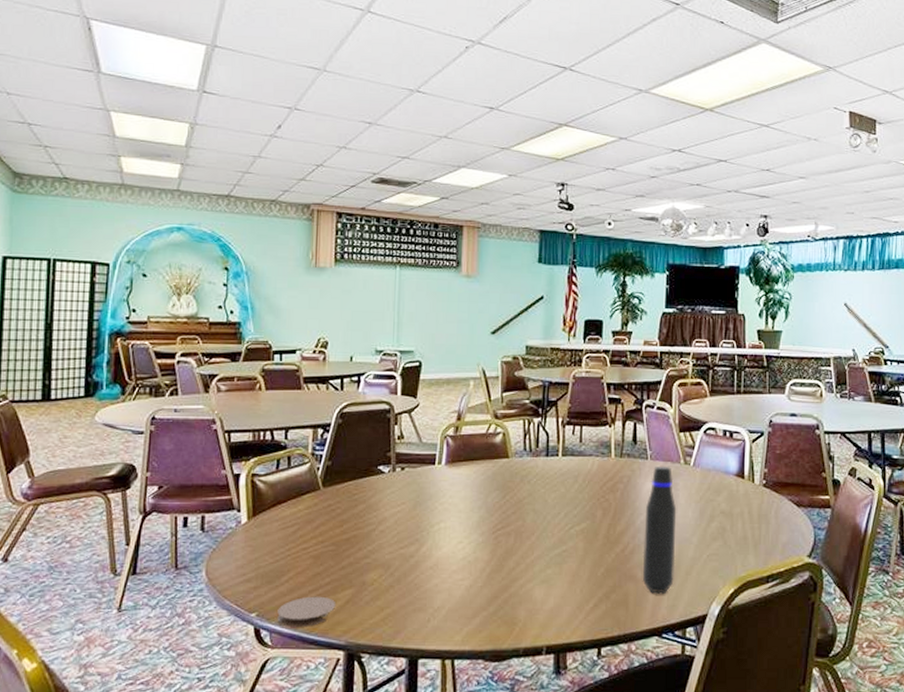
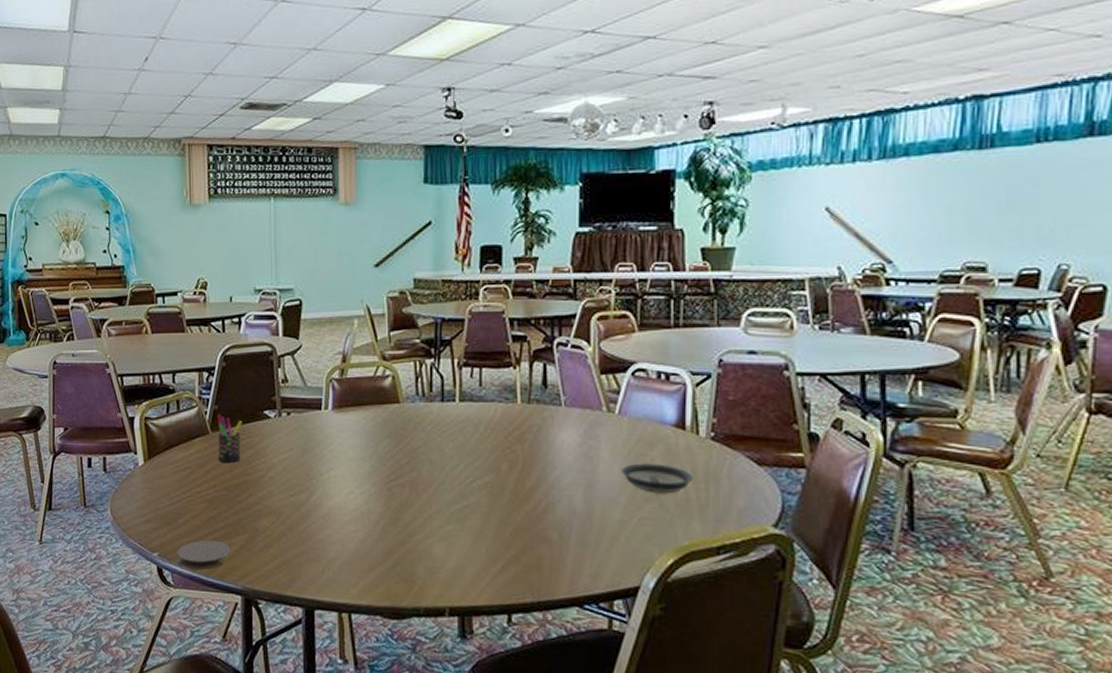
pen holder: none [329,469,356,517] -> present [218,413,243,463]
water bottle: present [642,465,677,594] -> none [558,413,599,560]
saucer: none [694,507,750,533] -> present [621,463,694,494]

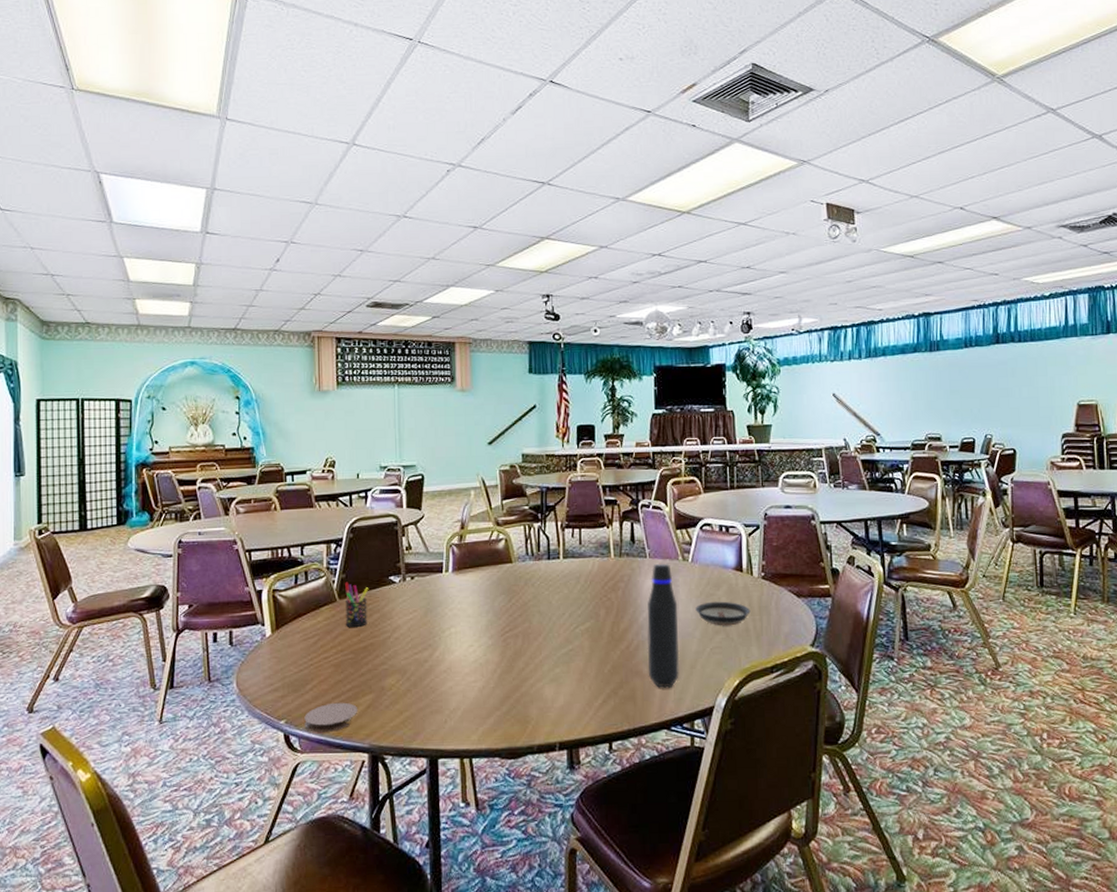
water bottle: none [558,413,599,560] -> present [647,563,680,688]

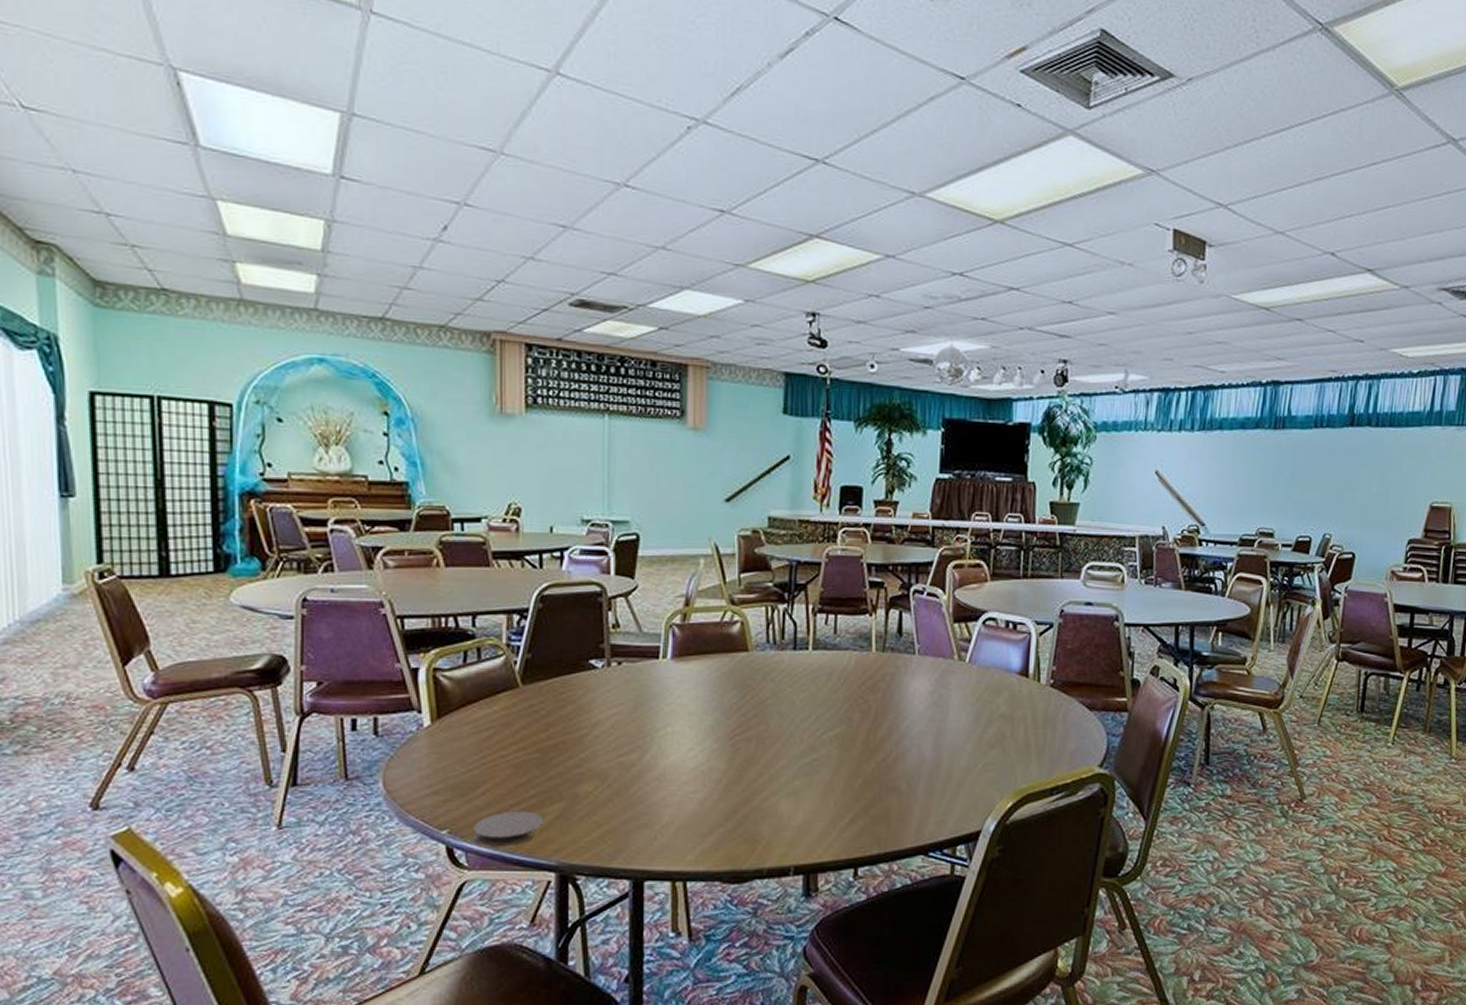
pen holder: present [345,582,369,627] -> none [531,663,562,720]
water bottle: present [647,563,680,688] -> none [906,662,948,808]
saucer: present [695,601,751,626] -> none [969,710,1034,740]

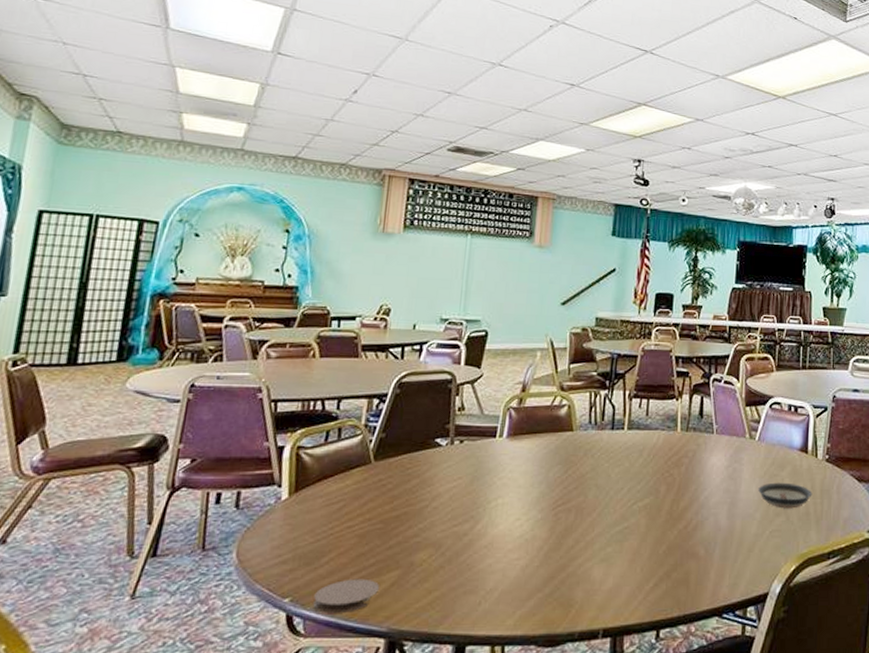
saucer: none [969,710,1034,740] -> present [758,482,813,509]

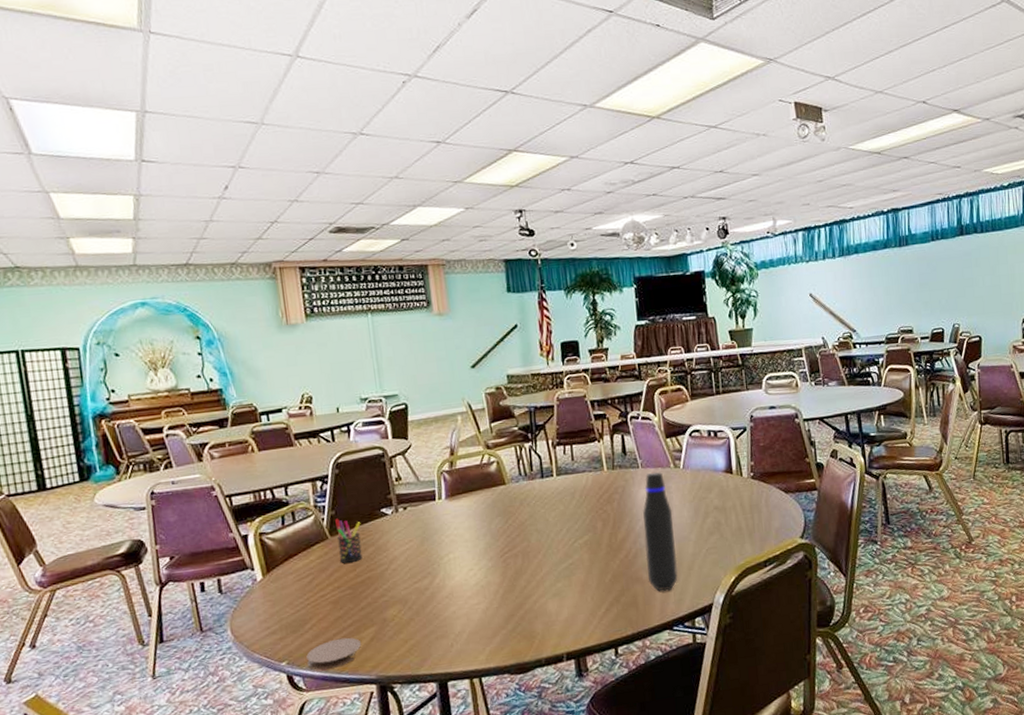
pen holder: none [379,442,411,493] -> present [335,518,363,563]
water bottle: none [704,440,741,572] -> present [643,471,678,592]
saucer: present [758,482,813,509] -> none [689,503,742,528]

